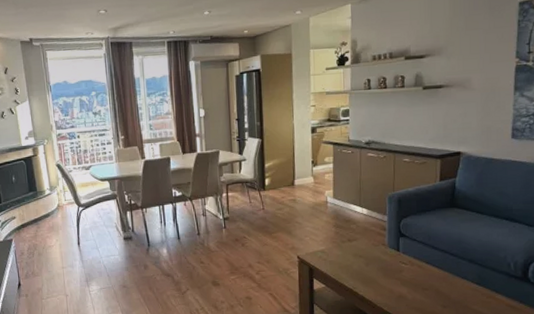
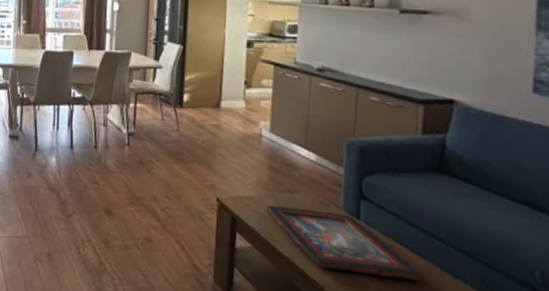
decorative tray: none [333,249,442,291] -> present [265,204,423,281]

